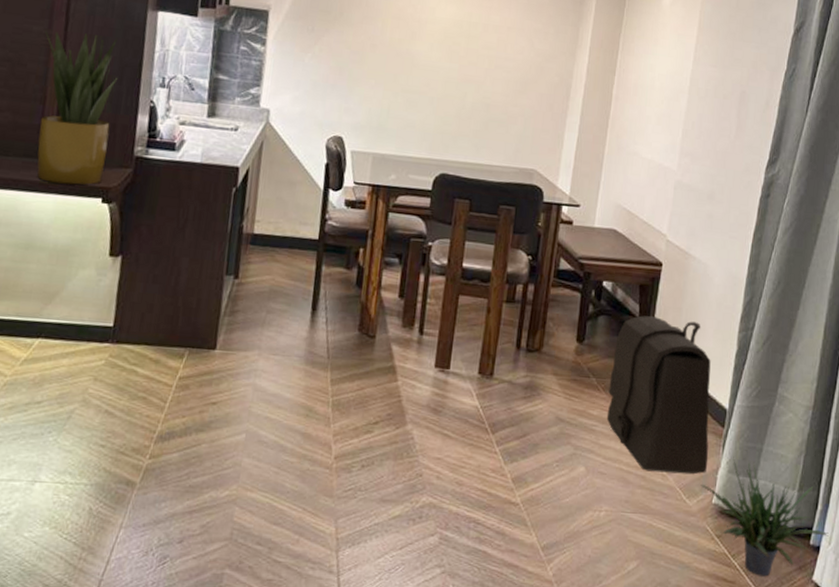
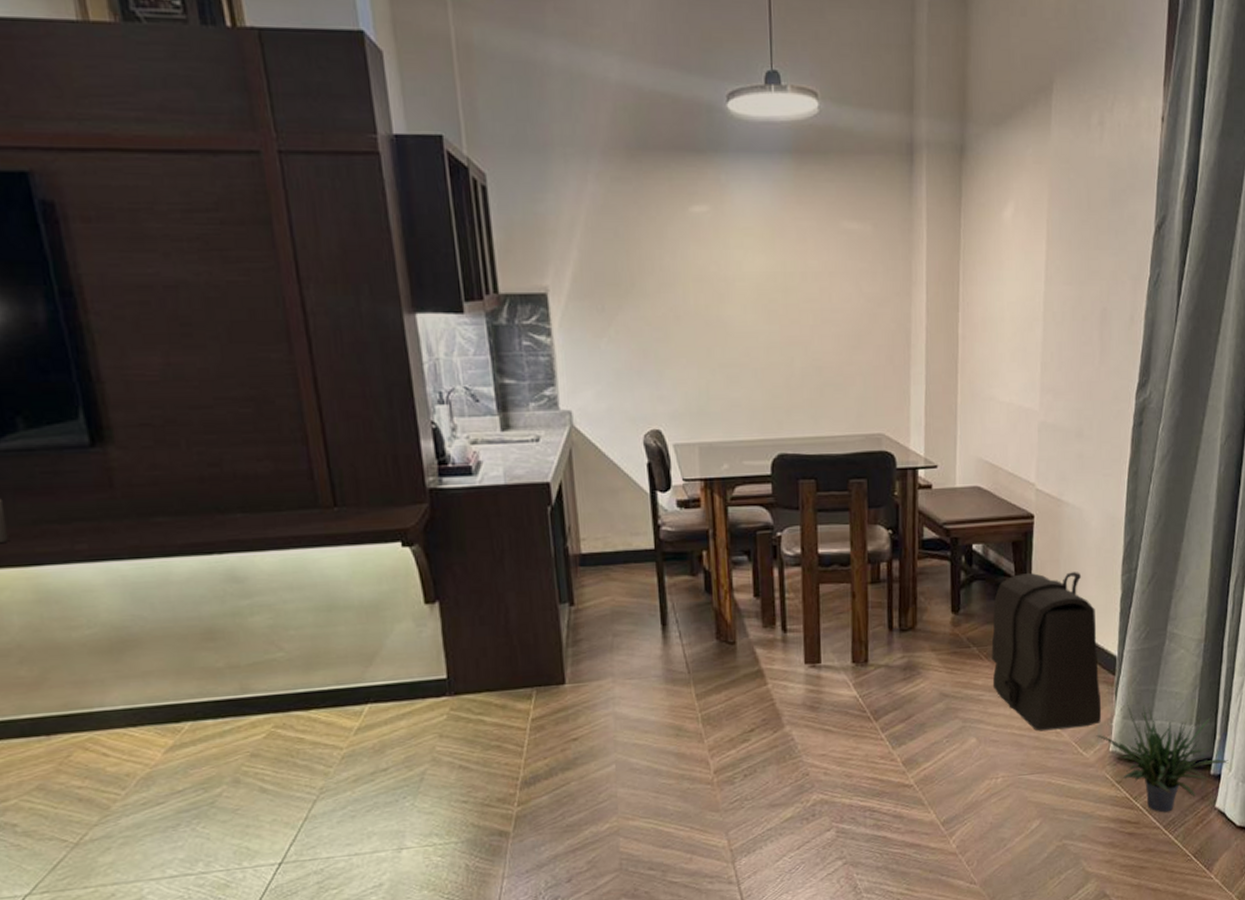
planter: present [36,31,118,185] -> none [287,352,396,533]

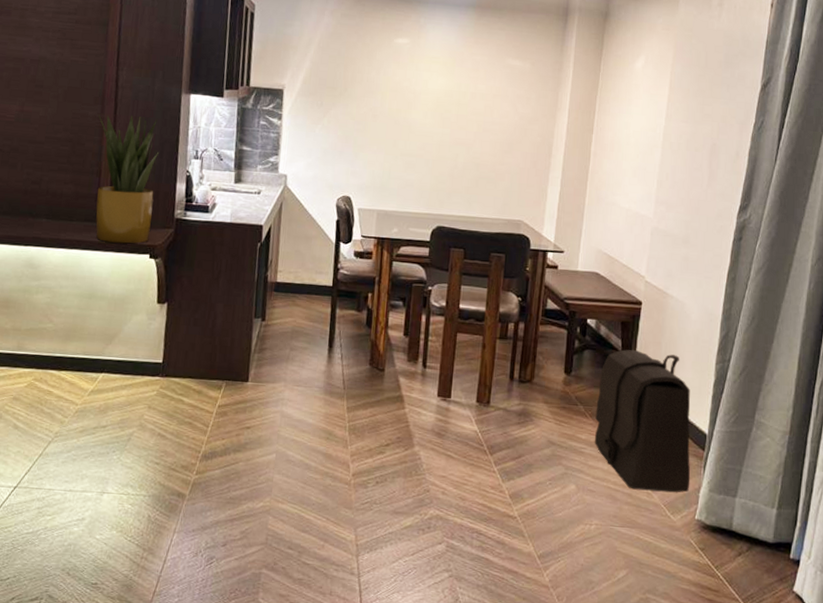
planter: none [287,352,396,533] -> present [95,115,160,244]
potted plant: present [1096,702,1229,813] -> none [683,477,808,587]

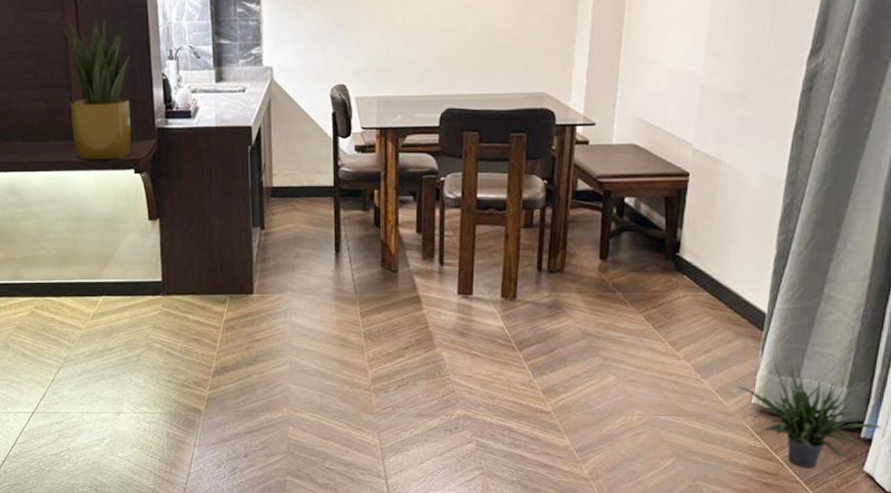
backpack: present [594,349,691,493] -> none [635,228,747,378]
potted plant: none [683,477,808,587] -> present [738,358,882,469]

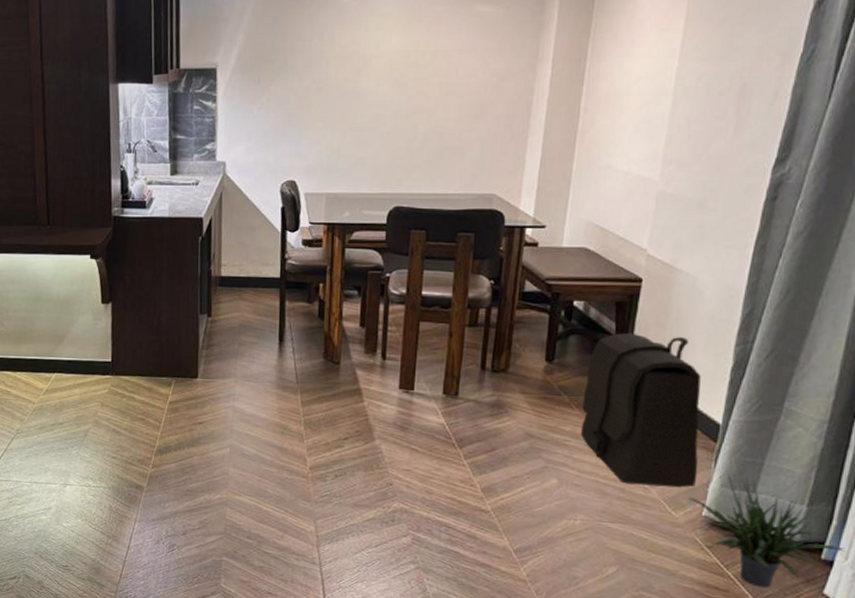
planter: present [60,17,132,160] -> none [28,111,92,245]
backpack: none [635,228,747,378] -> present [580,333,701,488]

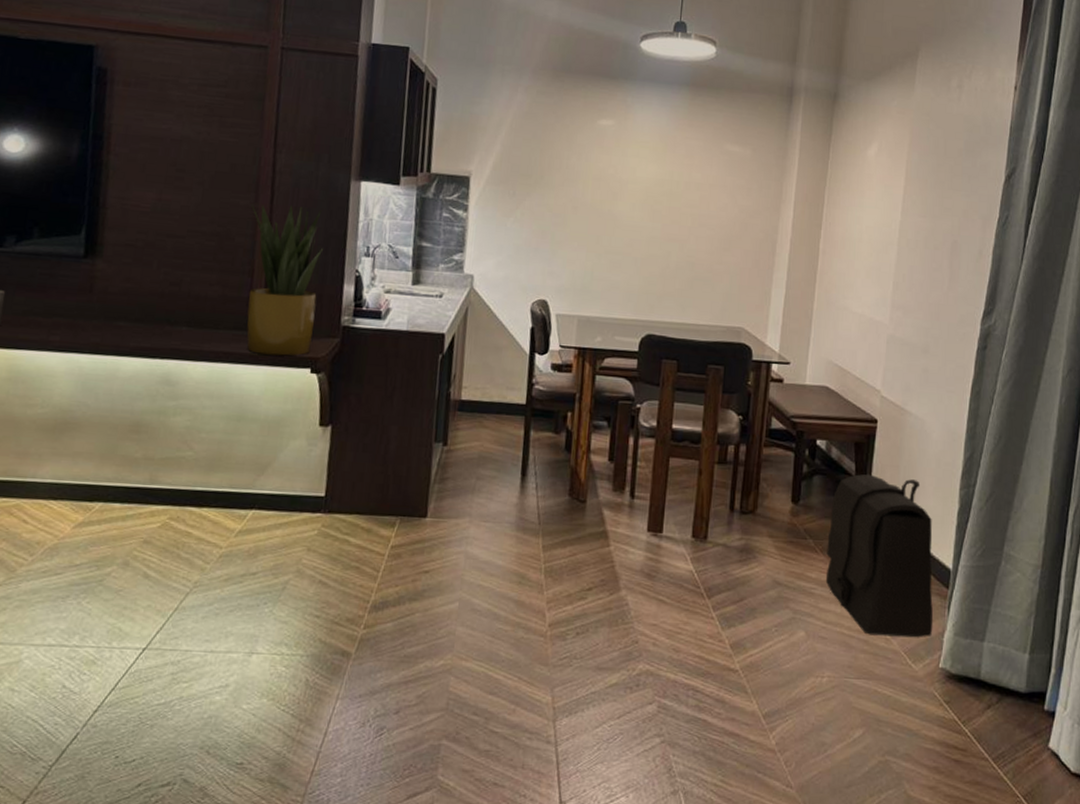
planter: none [28,111,92,245] -> present [246,205,324,356]
potted plant: present [688,471,846,587] -> none [926,619,1064,744]

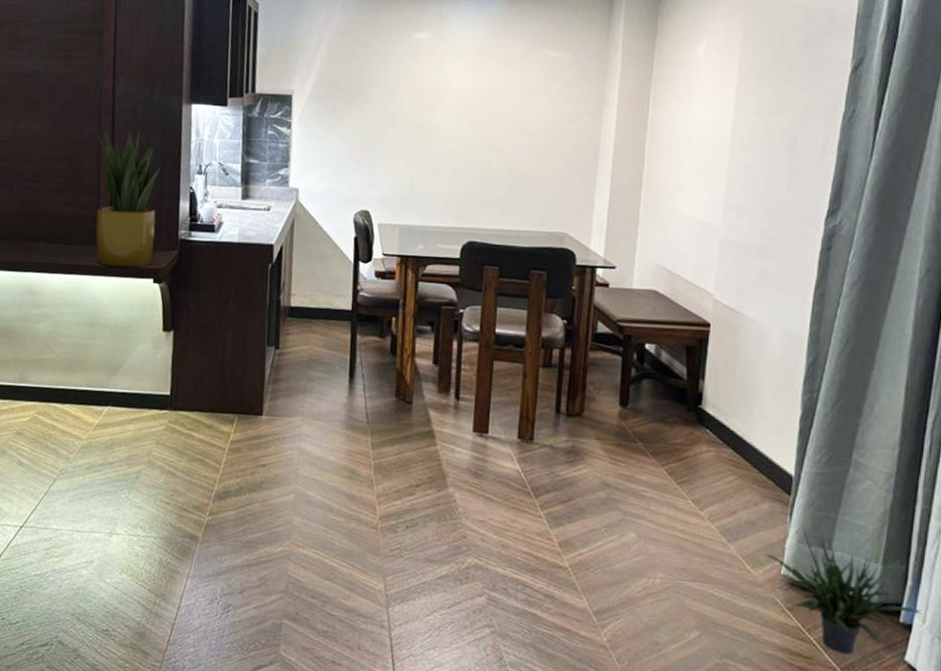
backpack: present [825,474,934,638] -> none [656,378,774,544]
potted plant: none [926,619,1064,744] -> present [766,526,922,654]

